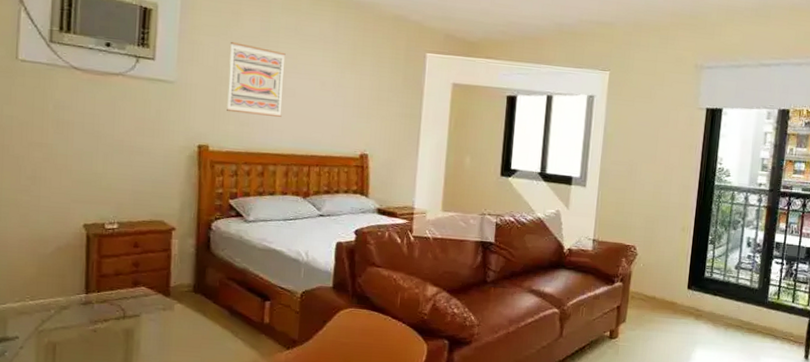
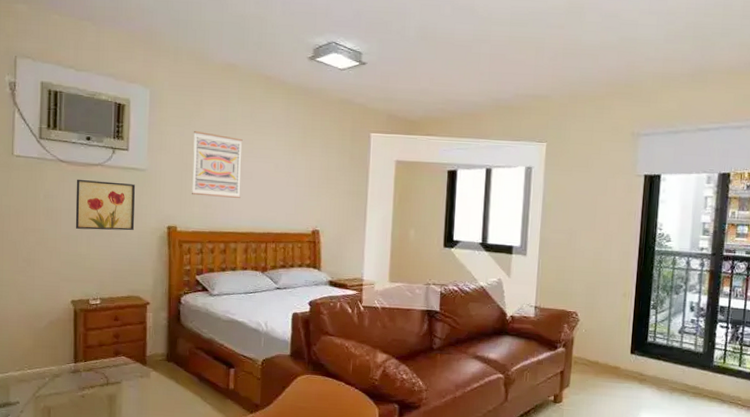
wall art: none [90,89,161,149] -> present [75,179,135,231]

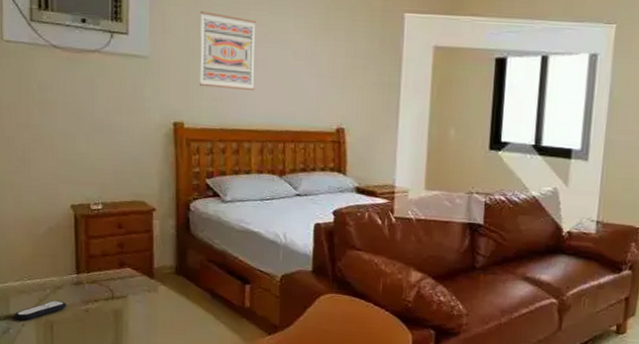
remote control: none [13,387,64,407] -> present [14,300,66,321]
wall art: present [75,179,135,231] -> none [72,67,136,127]

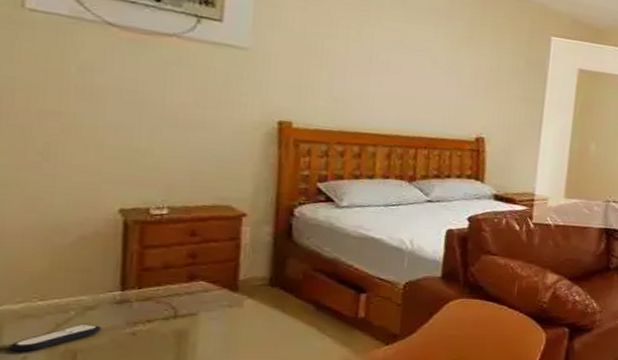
wall art: present [200,10,256,90] -> none [316,8,391,94]

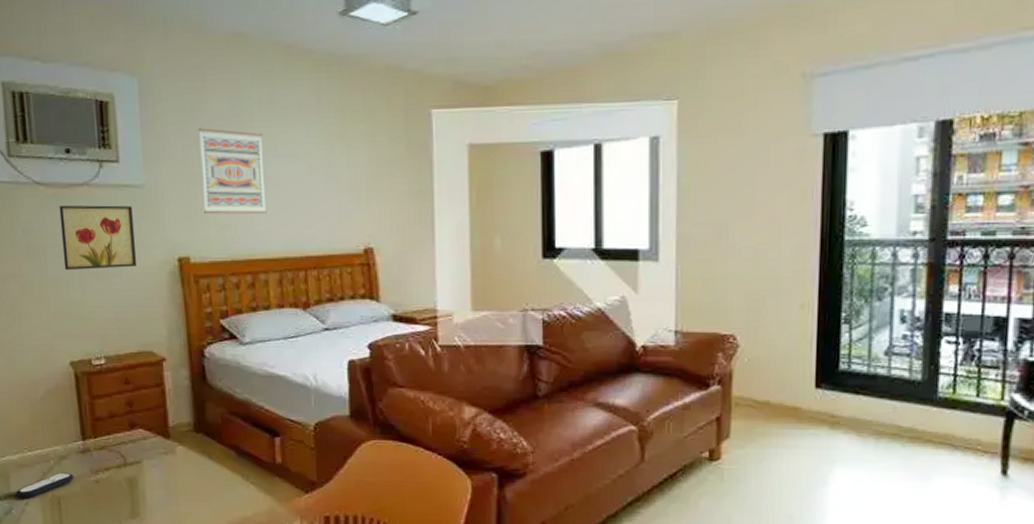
wall art: none [130,50,231,124] -> present [59,205,136,270]
wall art: none [316,8,391,94] -> present [199,127,267,214]

